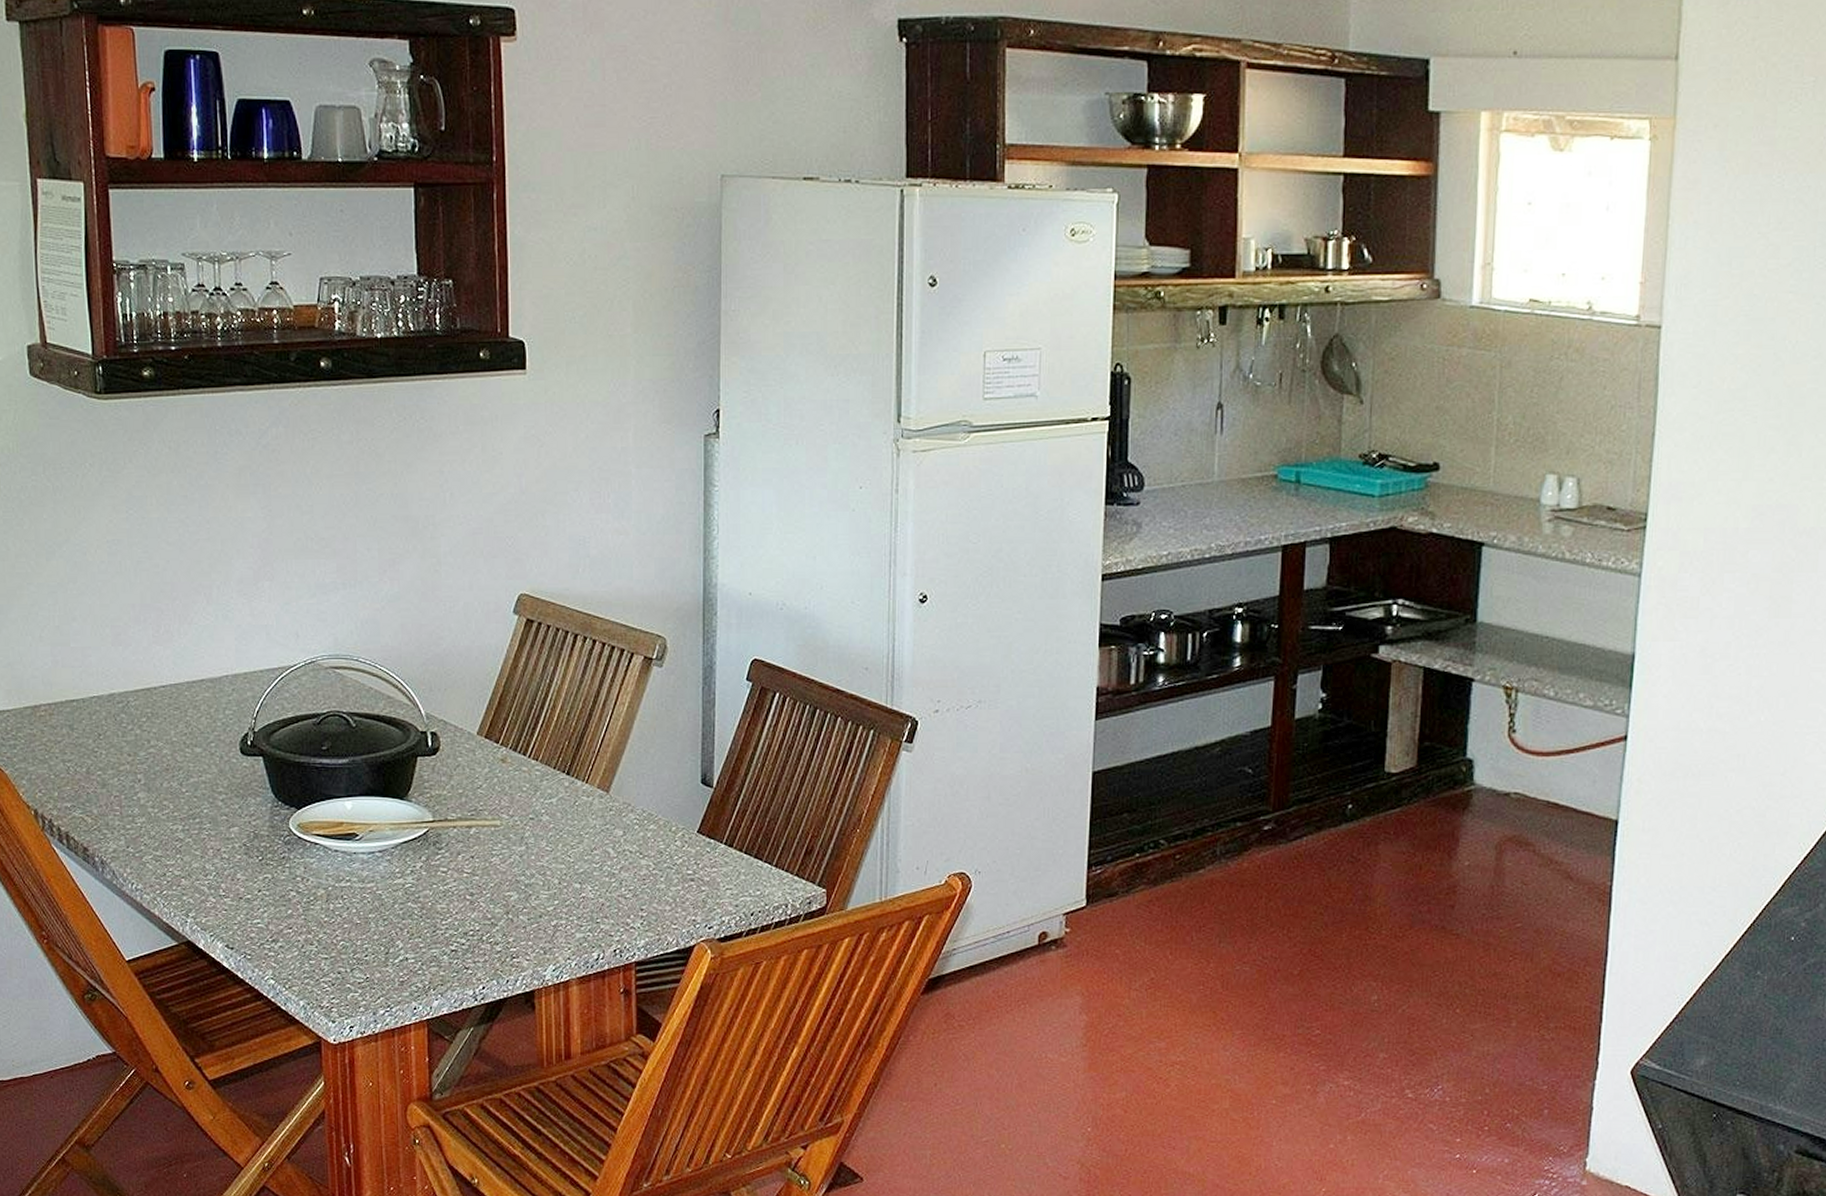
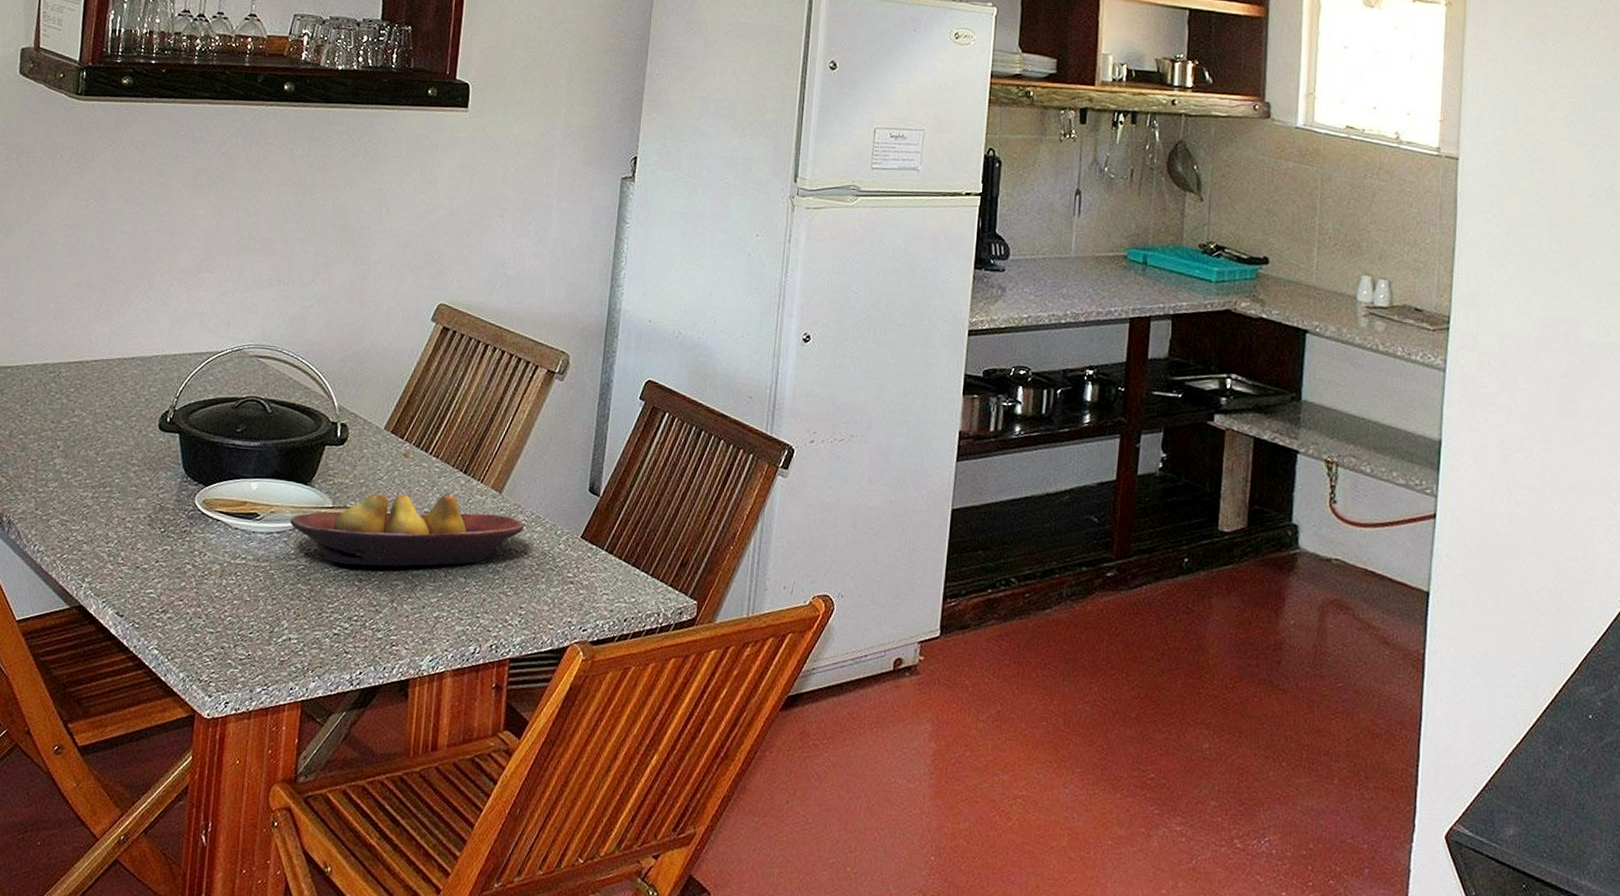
fruit bowl: none [391,797,637,879] -> present [290,493,525,567]

